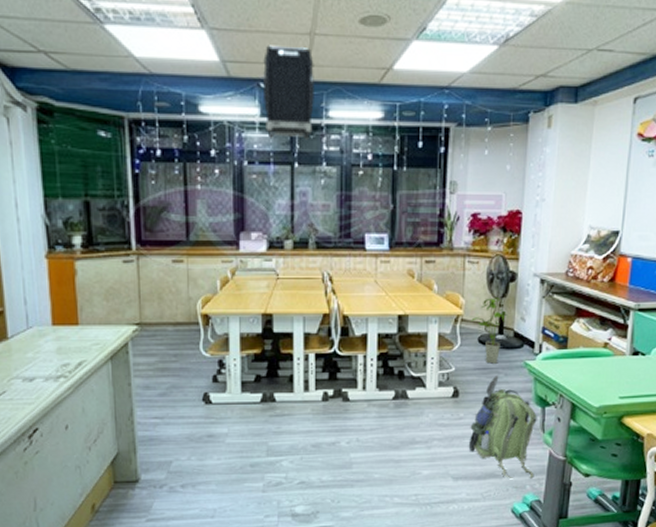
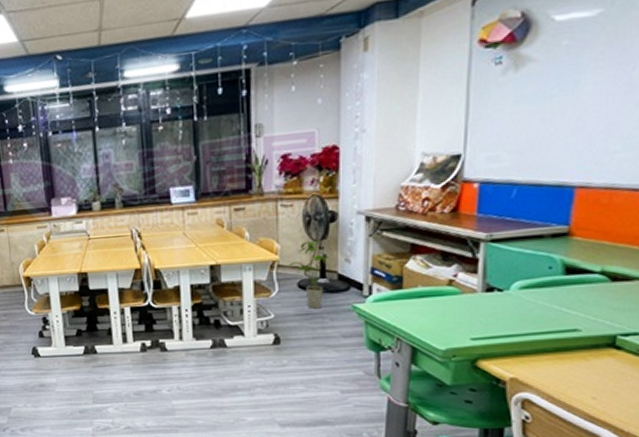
luggage: present [263,45,314,140] -> none [57,13,110,107]
backpack: present [469,375,537,480] -> none [295,320,372,427]

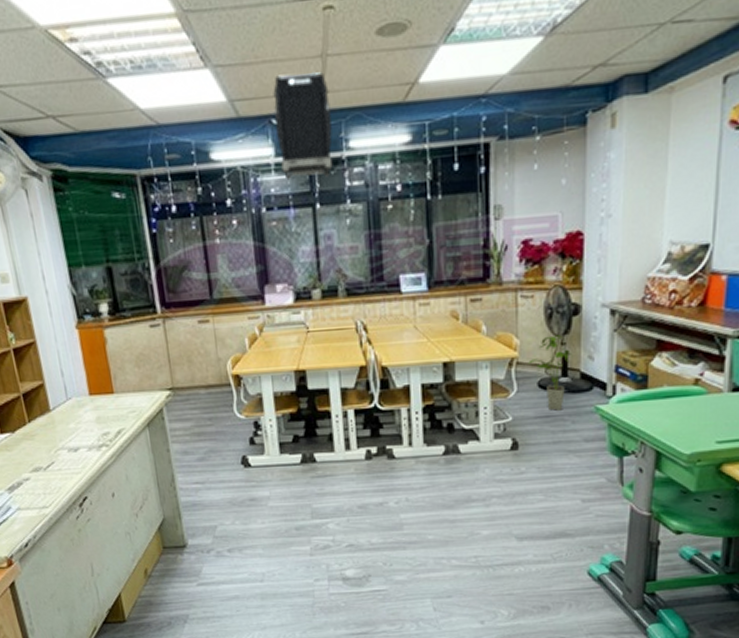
luggage: none [57,13,110,107] -> present [273,72,333,179]

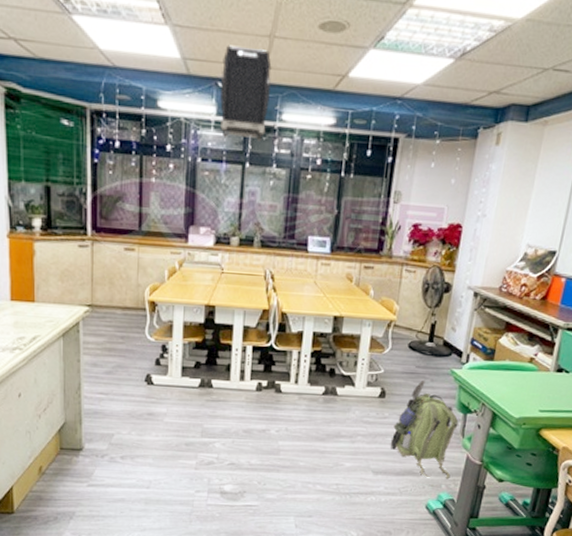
house plant: present [528,335,573,411] -> none [403,306,440,369]
backpack: none [534,422,614,539] -> present [391,380,459,478]

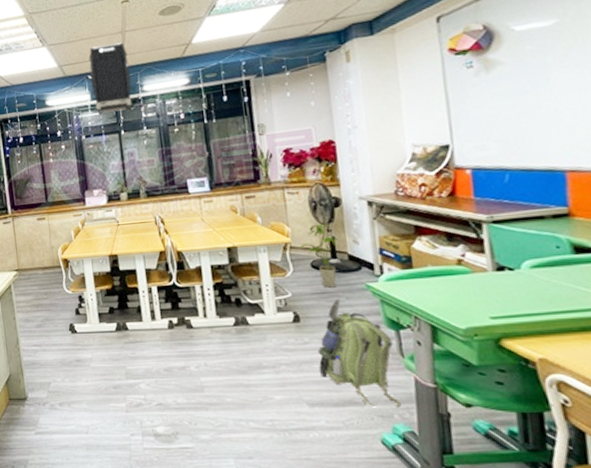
house plant: none [403,306,440,369] -> present [300,223,339,288]

